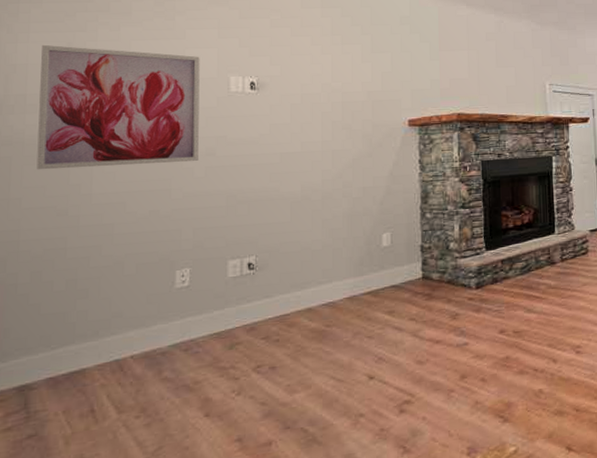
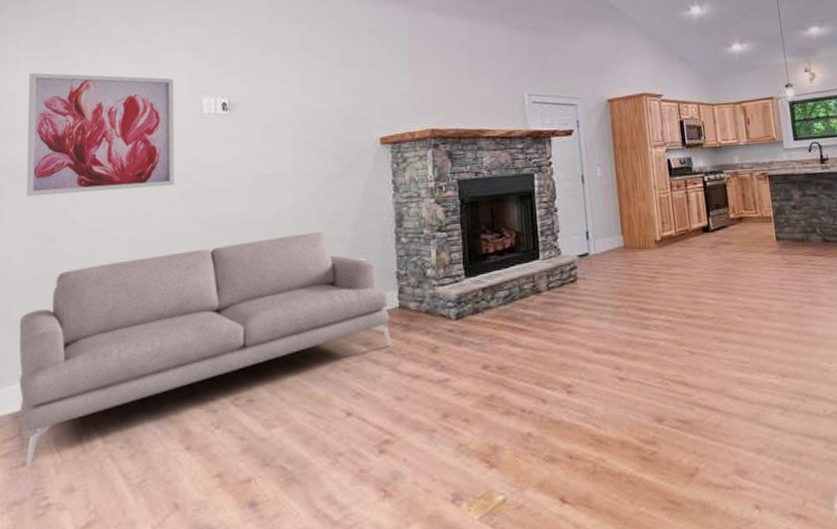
sofa: none [25,207,414,438] -> present [19,232,391,466]

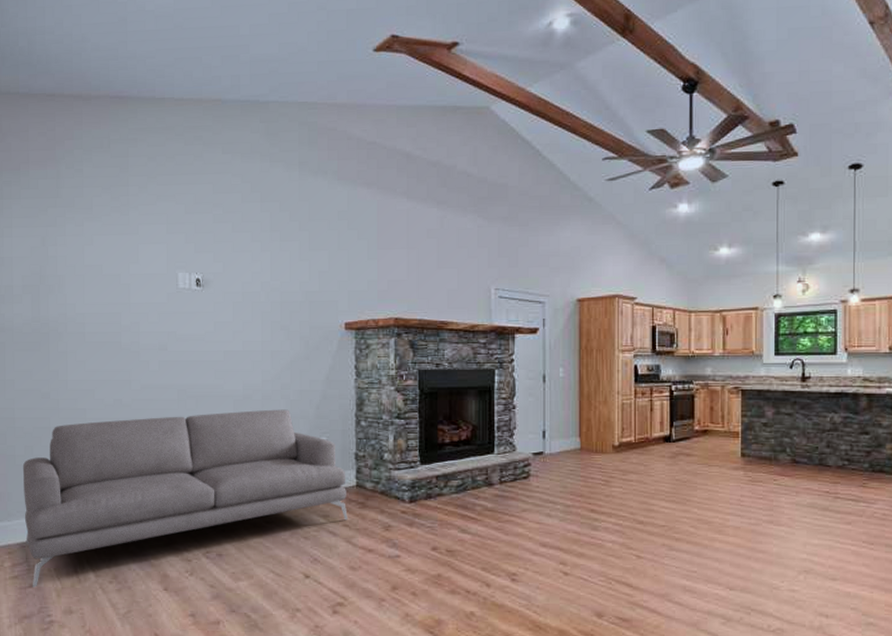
wall art: present [26,72,175,197] -> none [22,239,154,356]

